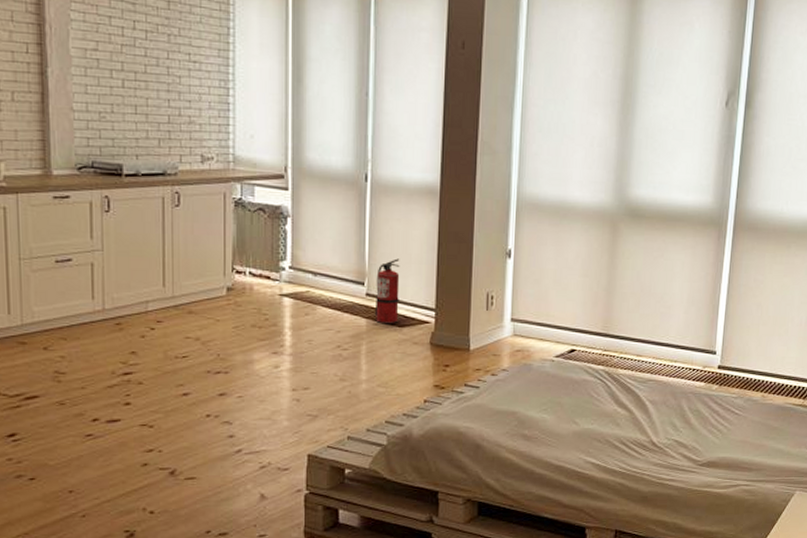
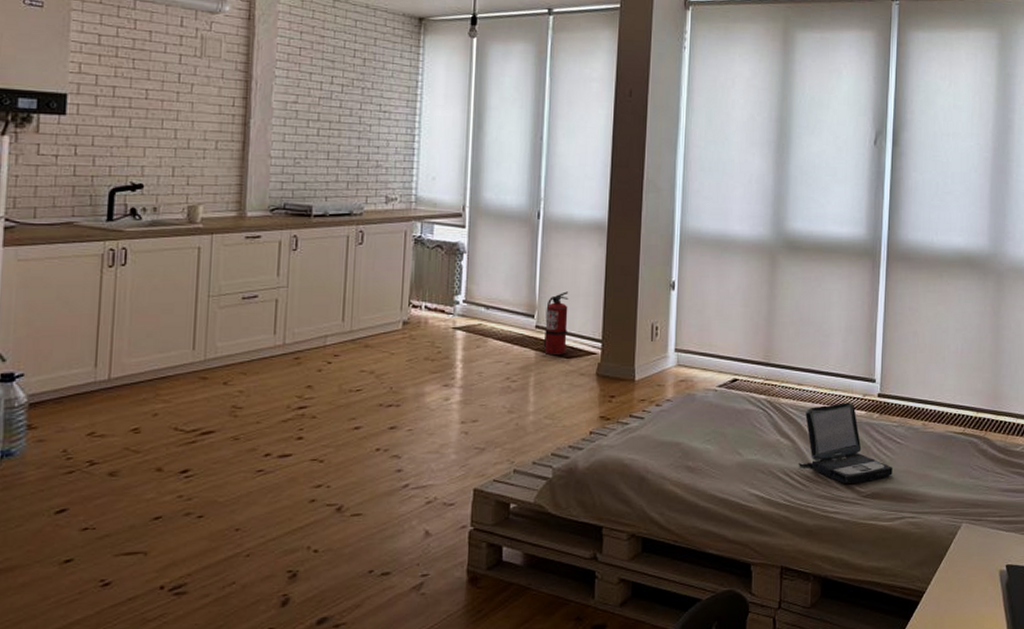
laptop: none [635,374,730,454] -> present [799,402,893,485]

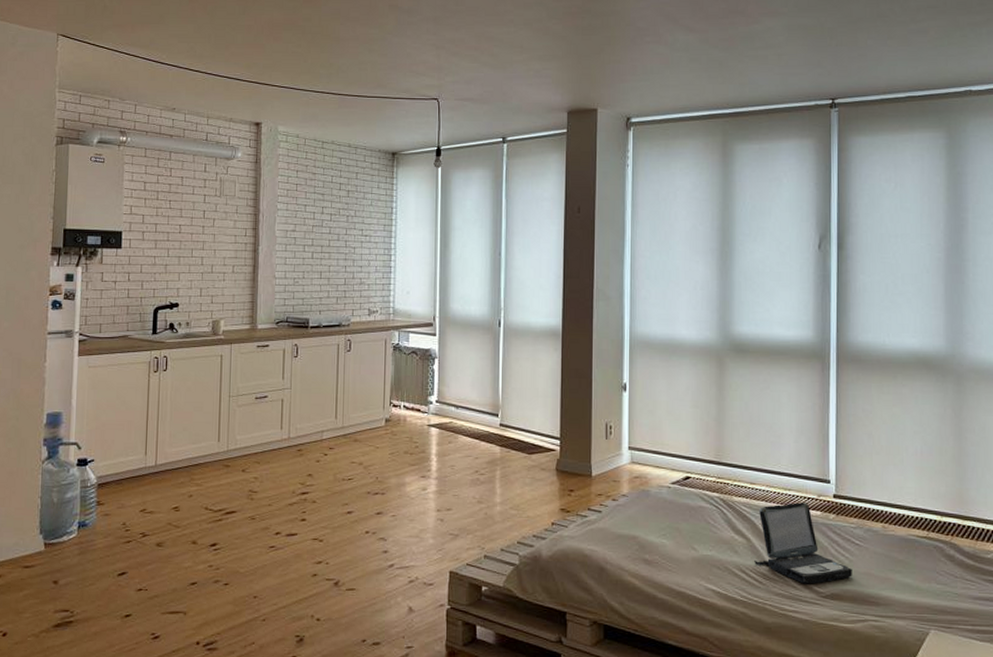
fire extinguisher: present [543,291,569,356] -> none [507,393,529,452]

